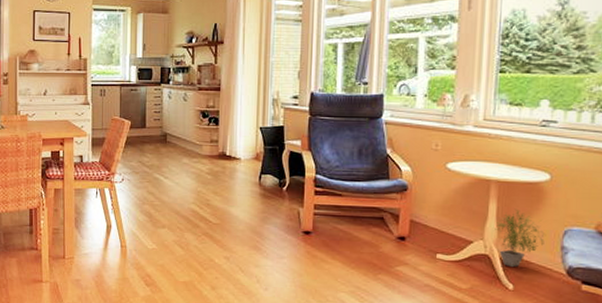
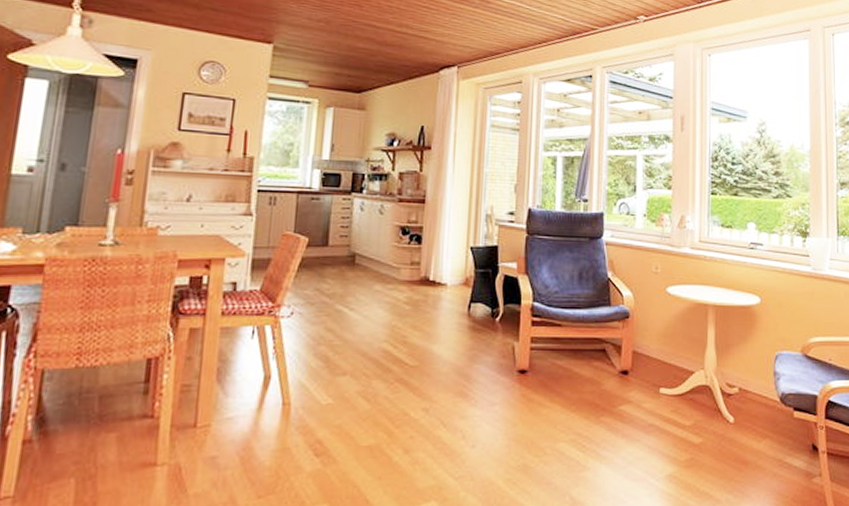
potted plant: present [494,208,545,267] -> none [714,334,759,397]

